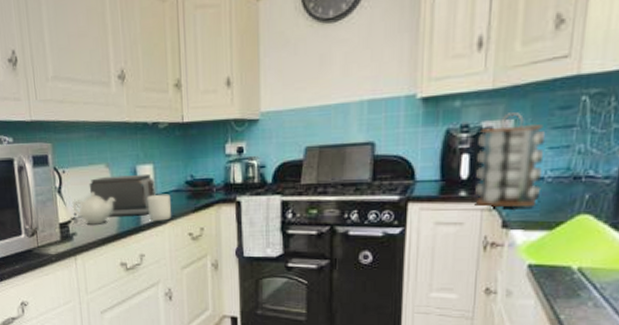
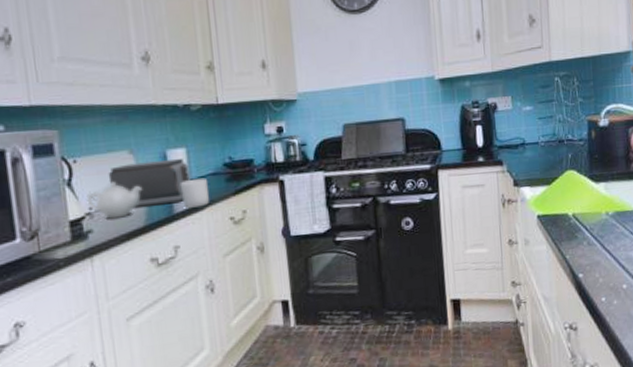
spice rack: present [475,112,546,208] -> none [487,90,538,170]

